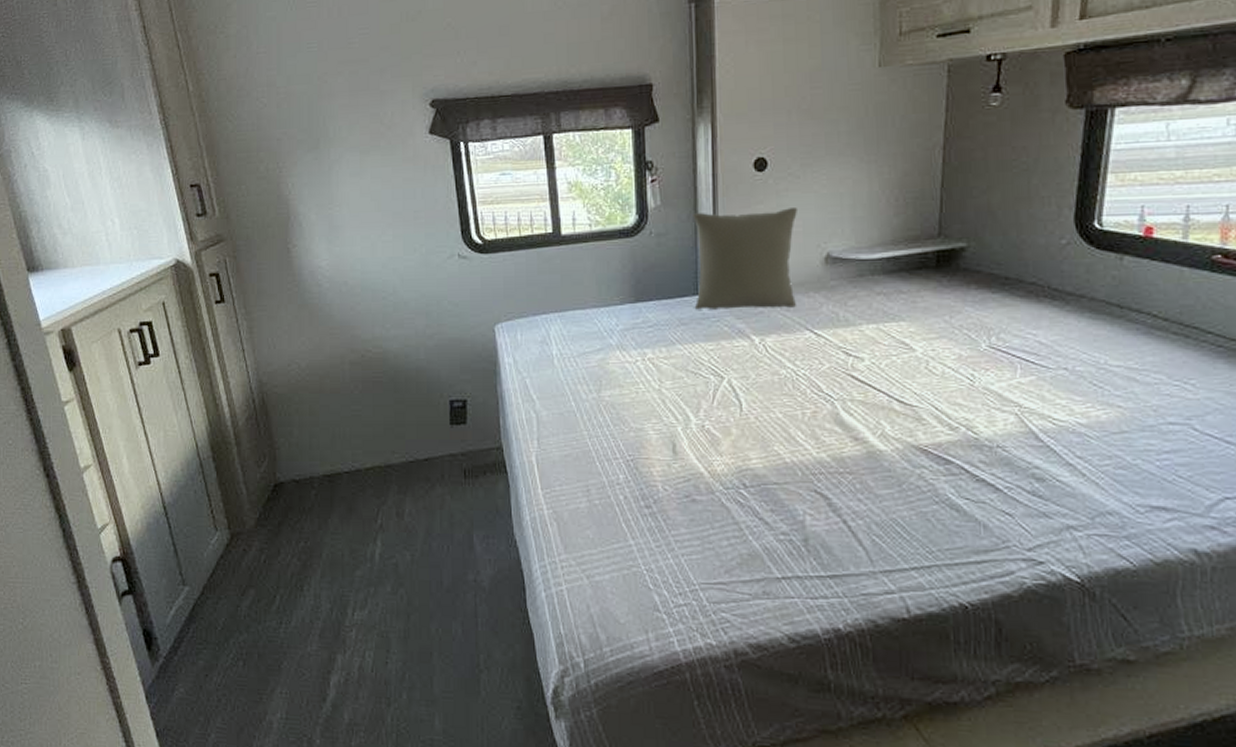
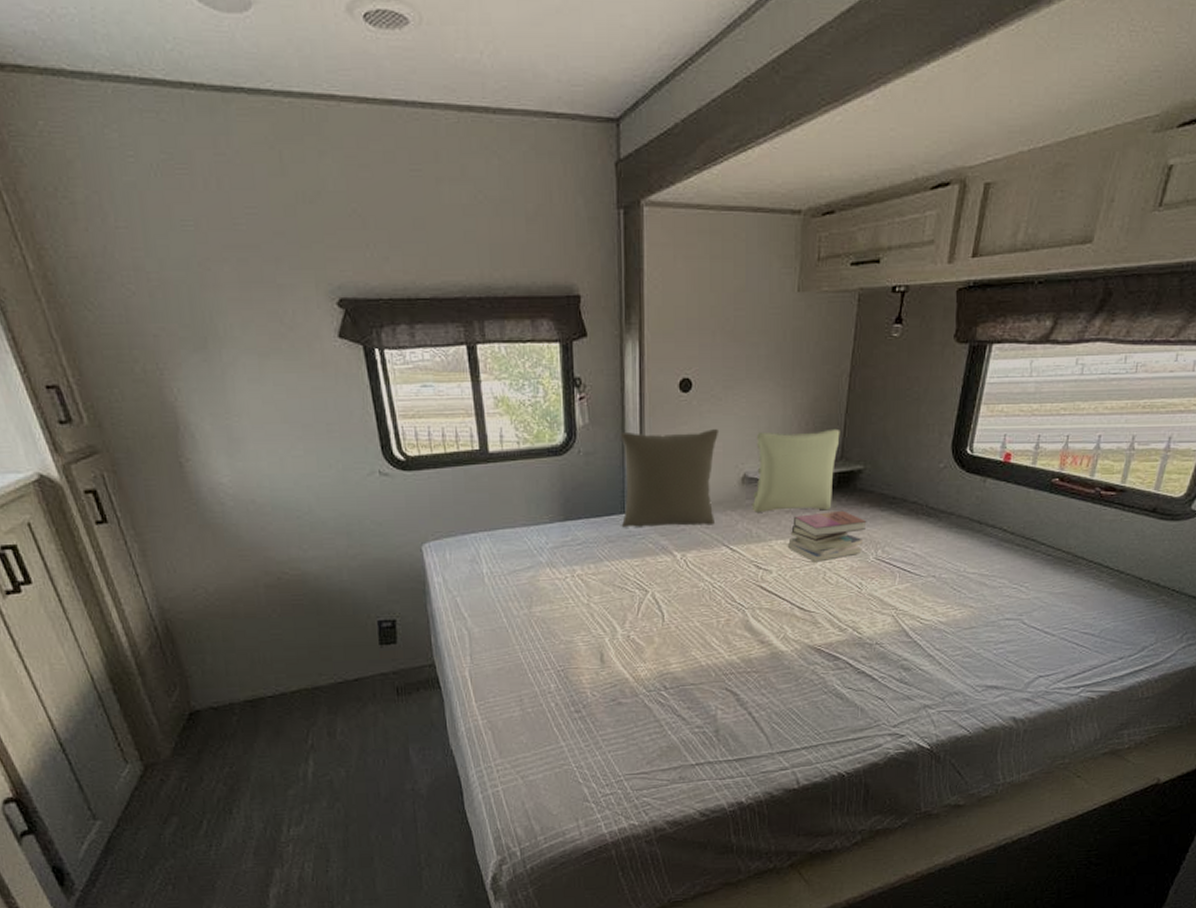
pillow: none [837,204,937,294] -> present [751,428,840,512]
books: none [881,292,975,350] -> present [788,510,867,562]

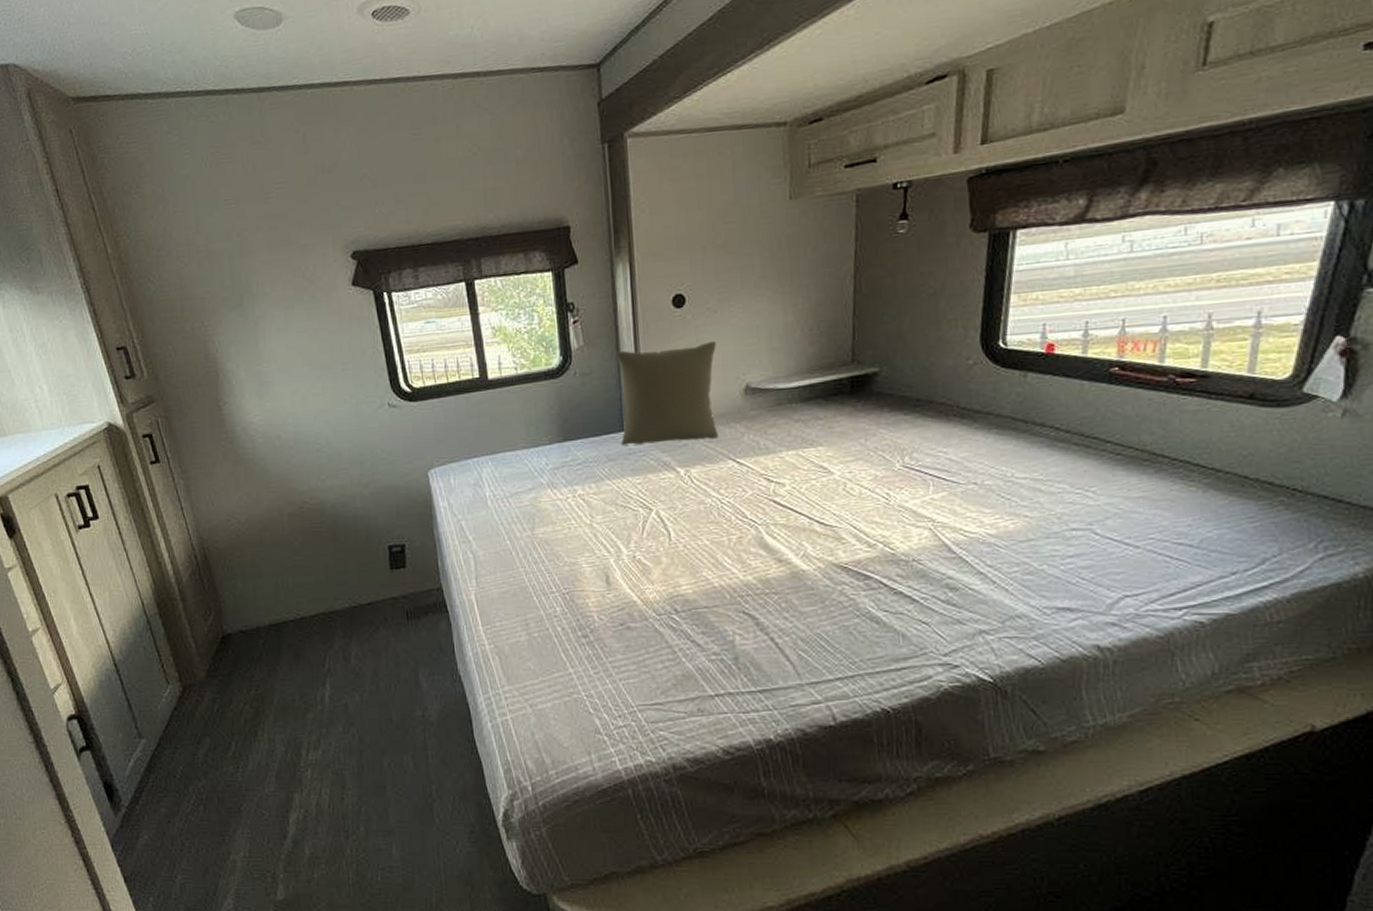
pillow: present [751,428,840,512] -> none [756,331,850,423]
books: present [788,510,867,562] -> none [800,416,889,473]

